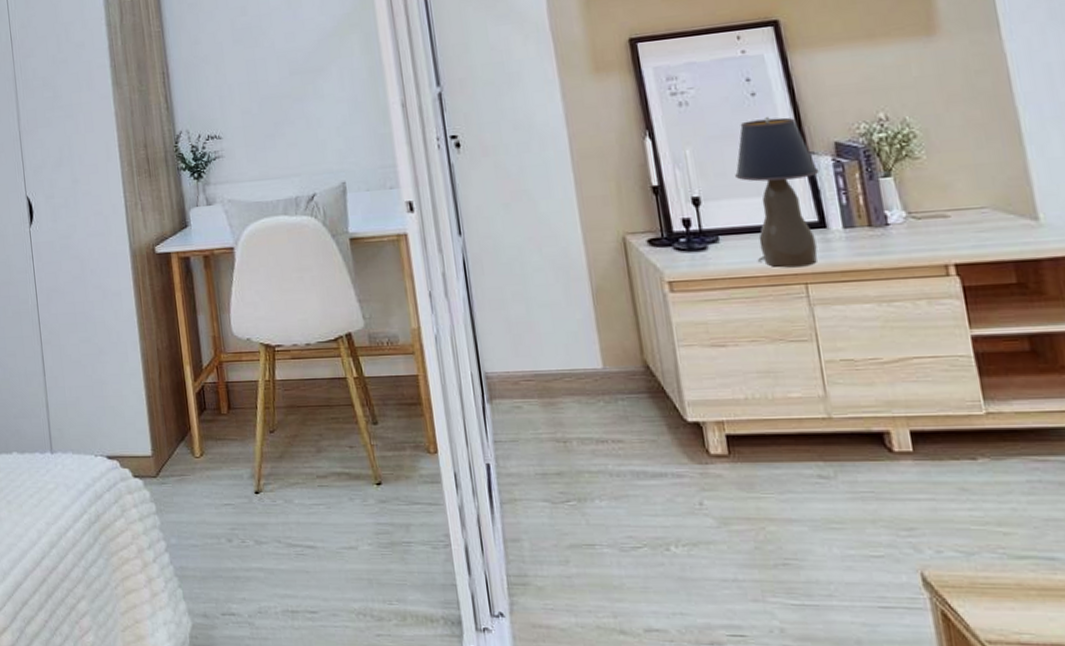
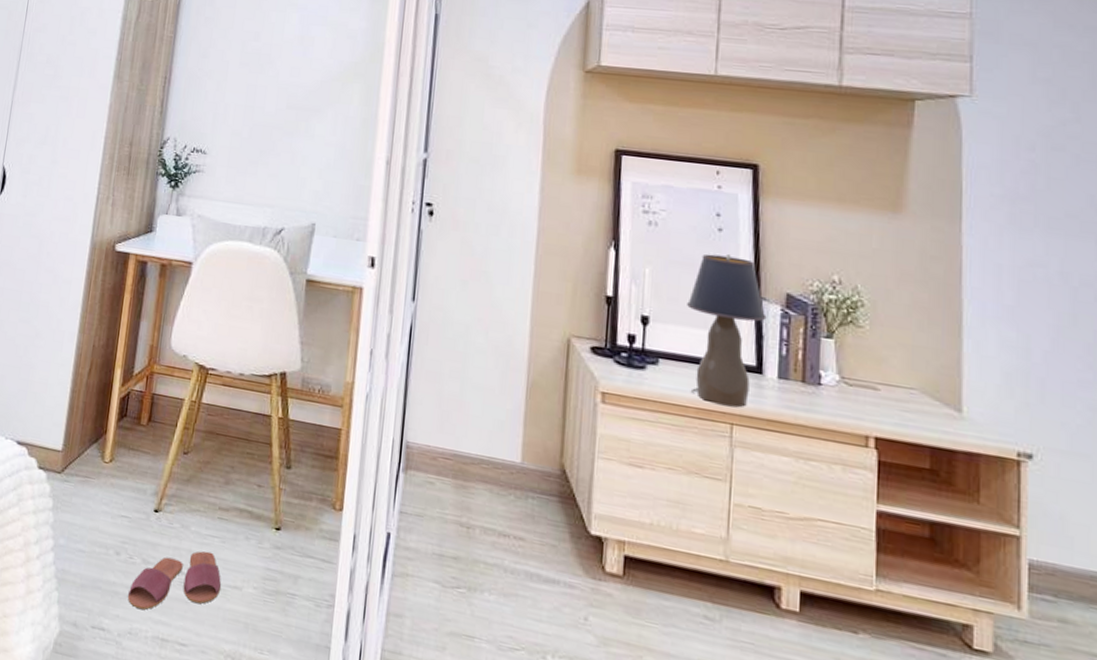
slippers: none [249,520,337,588] -> present [128,550,221,610]

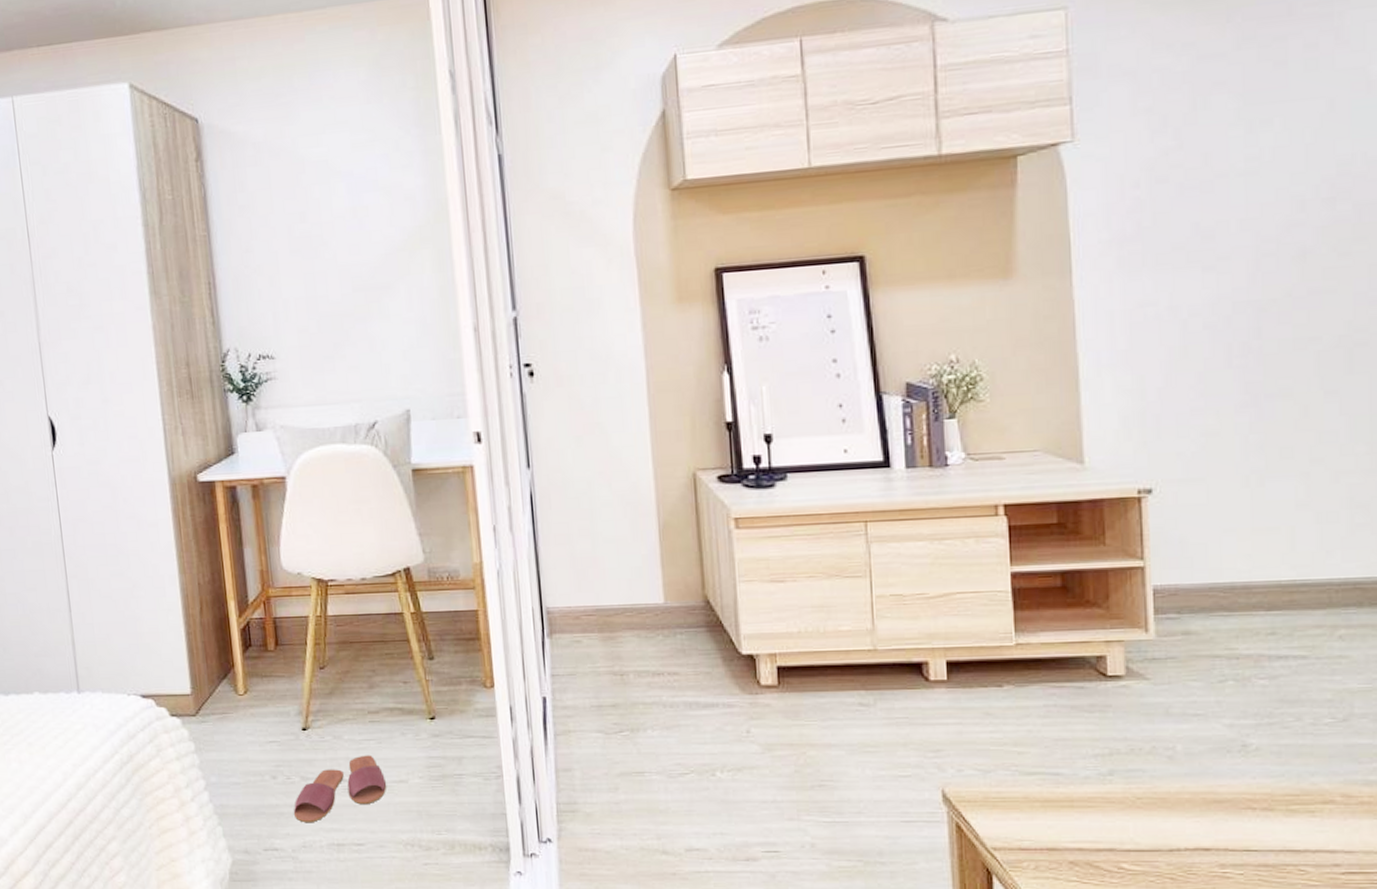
table lamp: present [687,254,767,408] -> none [808,355,889,506]

